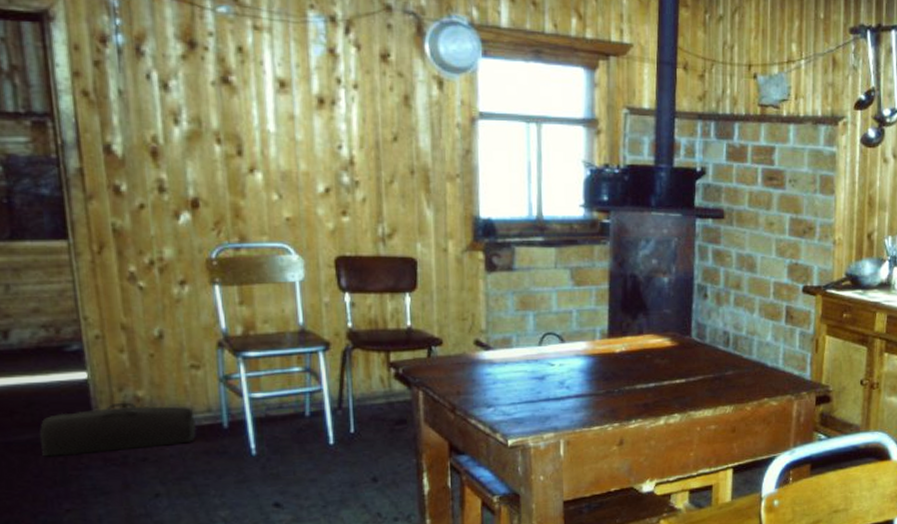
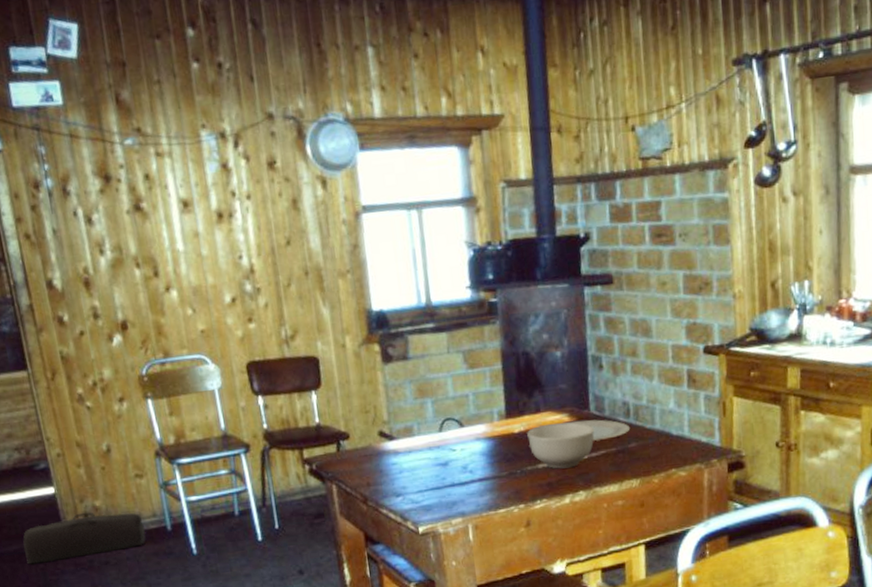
bowl: none [628,346,695,391] -> present [527,422,595,469]
plate: none [664,345,729,366] -> present [563,419,631,441]

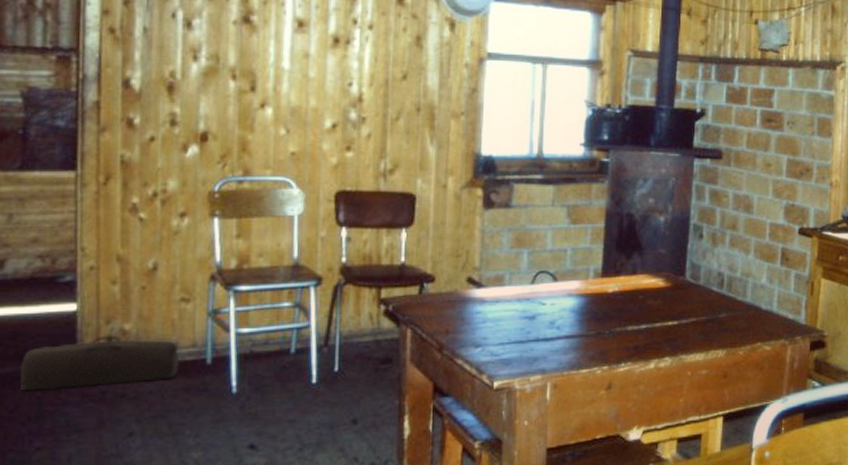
bowl: present [527,422,595,469] -> none [621,286,688,333]
plate: present [563,419,631,441] -> none [657,286,723,308]

